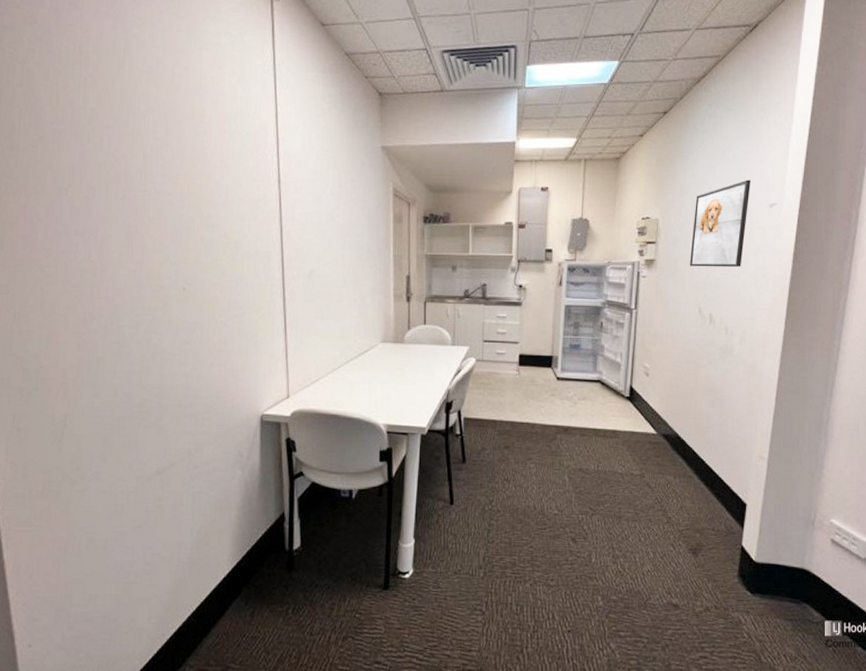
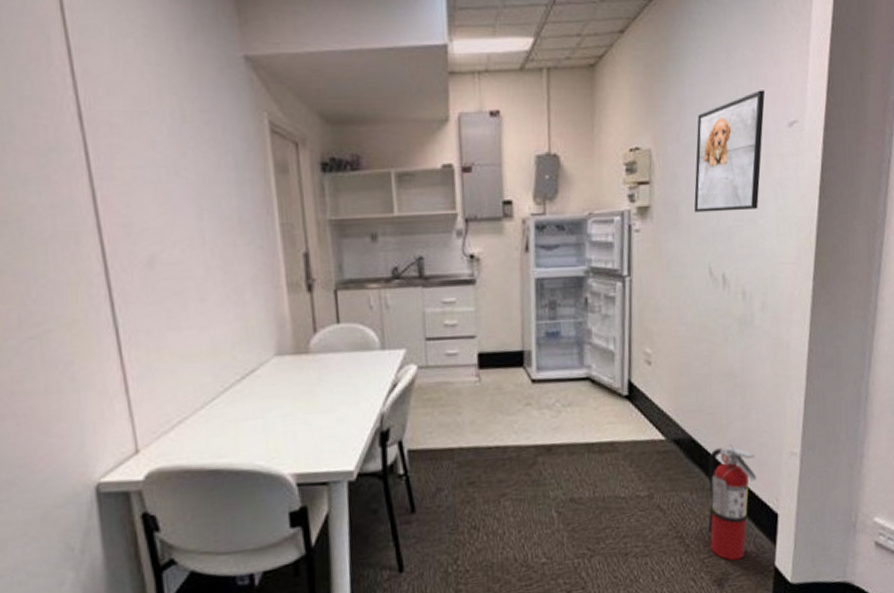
fire extinguisher: none [686,443,729,536] -> present [707,444,756,561]

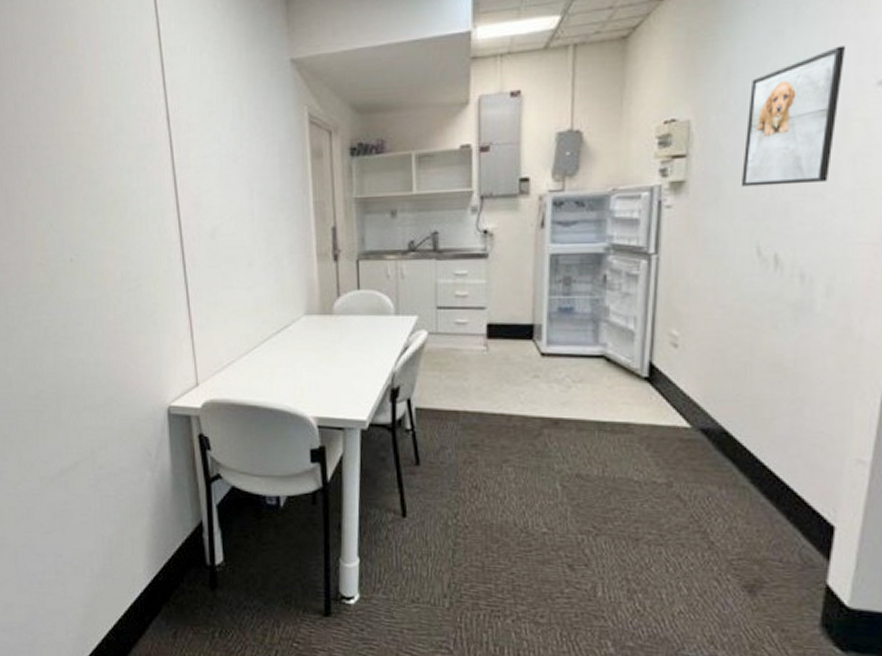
fire extinguisher: present [707,444,756,561] -> none [737,441,807,569]

